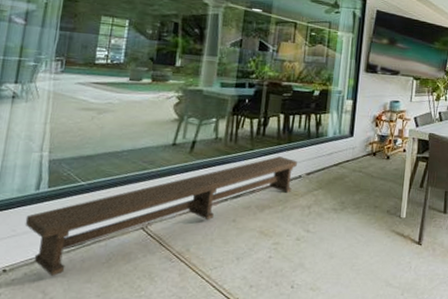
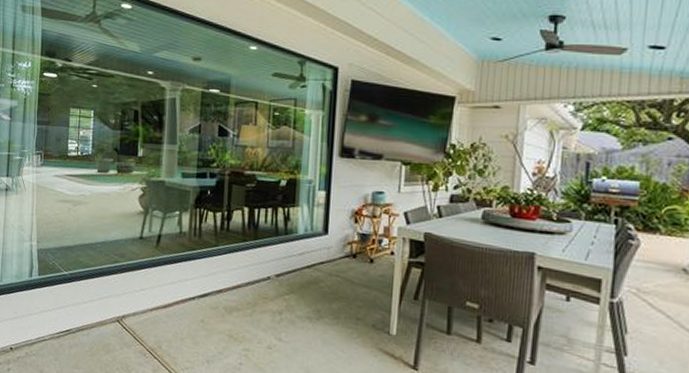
wooden bench: present [25,156,297,276] -> none [23,254,265,358]

